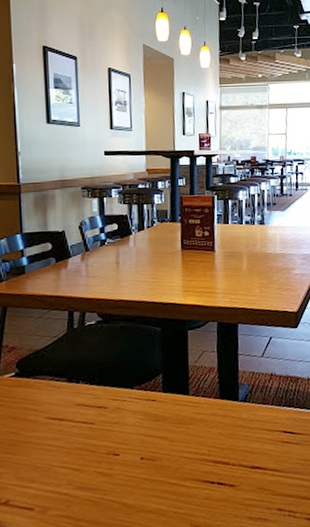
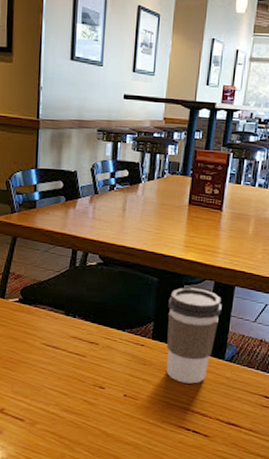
coffee cup: none [174,331,229,433] -> present [166,287,222,384]

